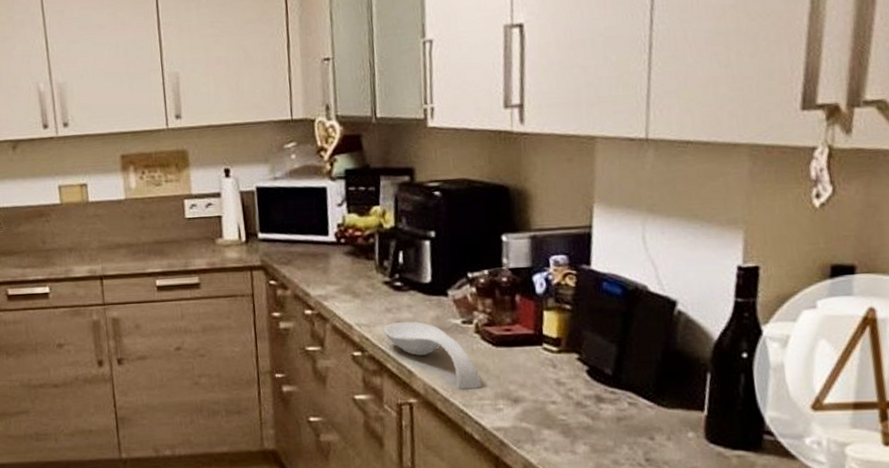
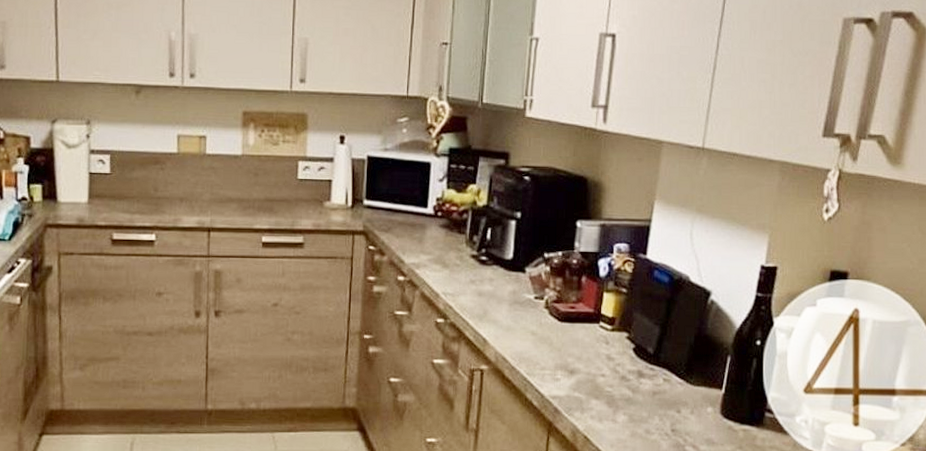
spoon rest: present [384,321,482,390] -> none [466,293,545,360]

